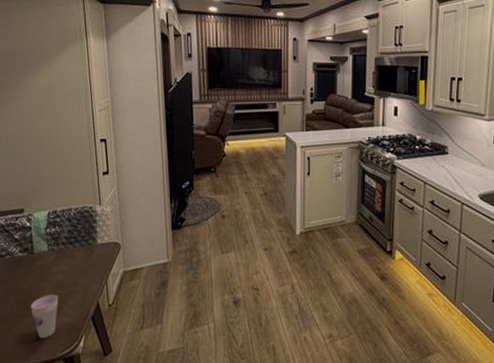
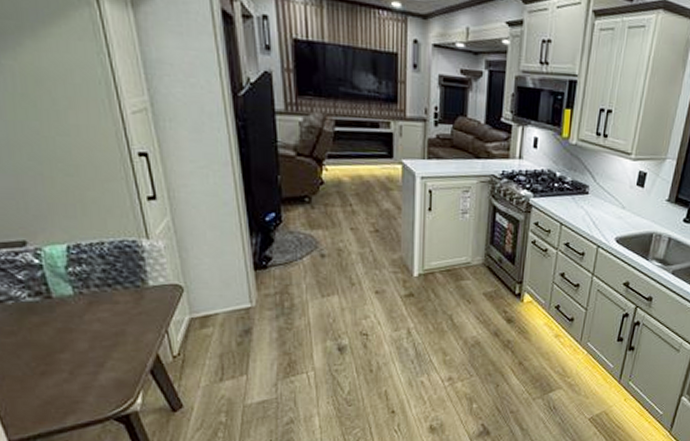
cup: present [31,295,59,339] -> none [57,347,100,398]

